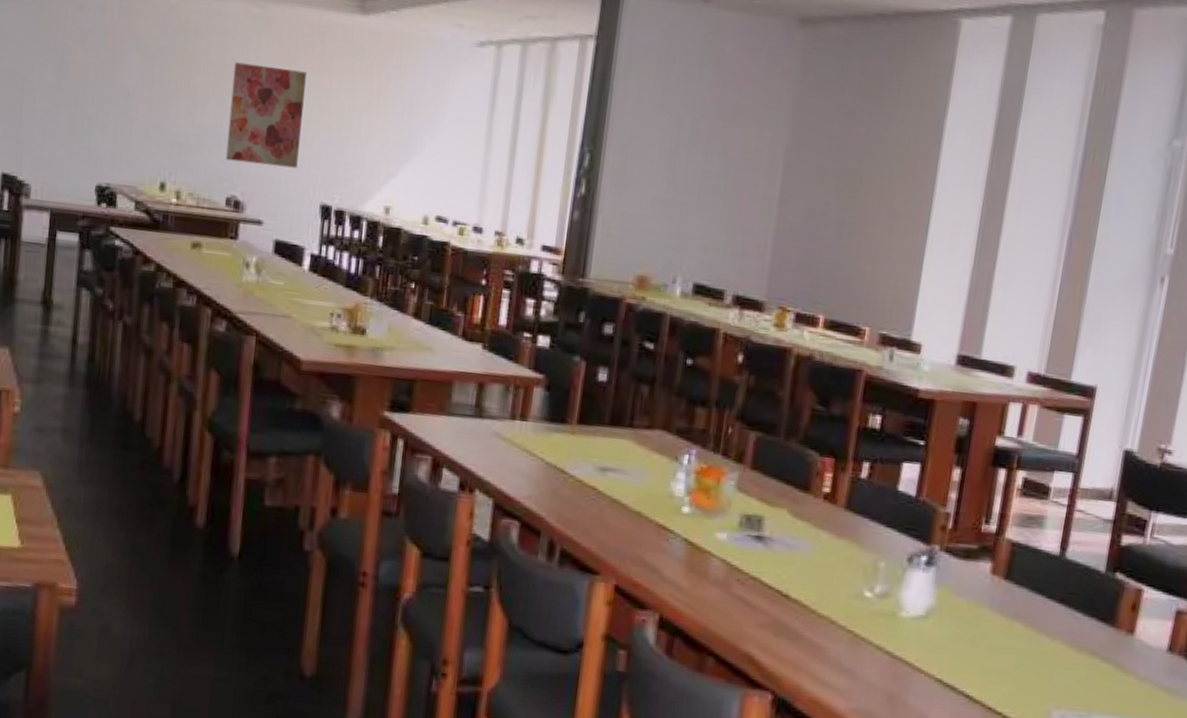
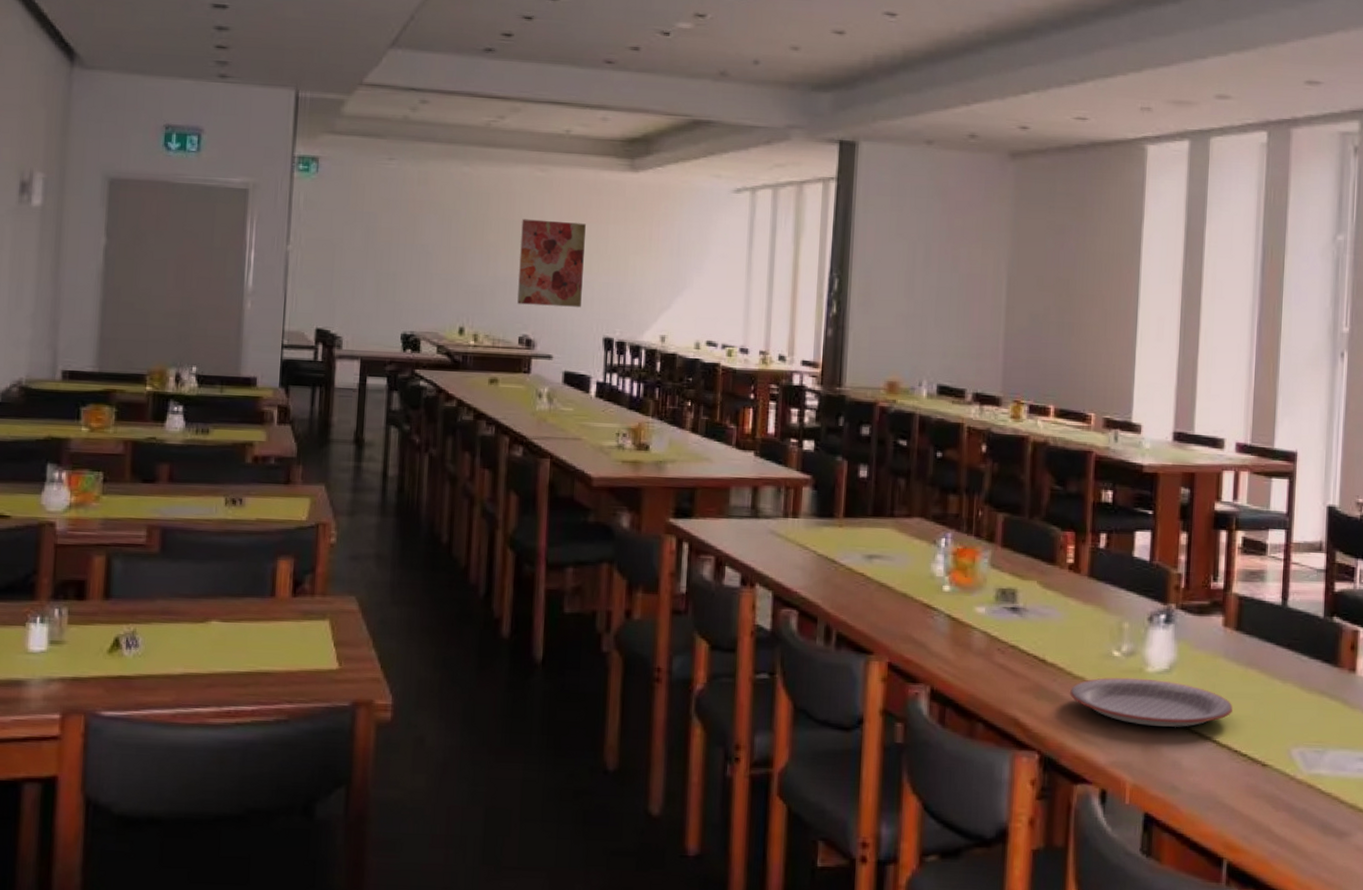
plate: none [812,619,993,679] -> present [1069,677,1234,728]

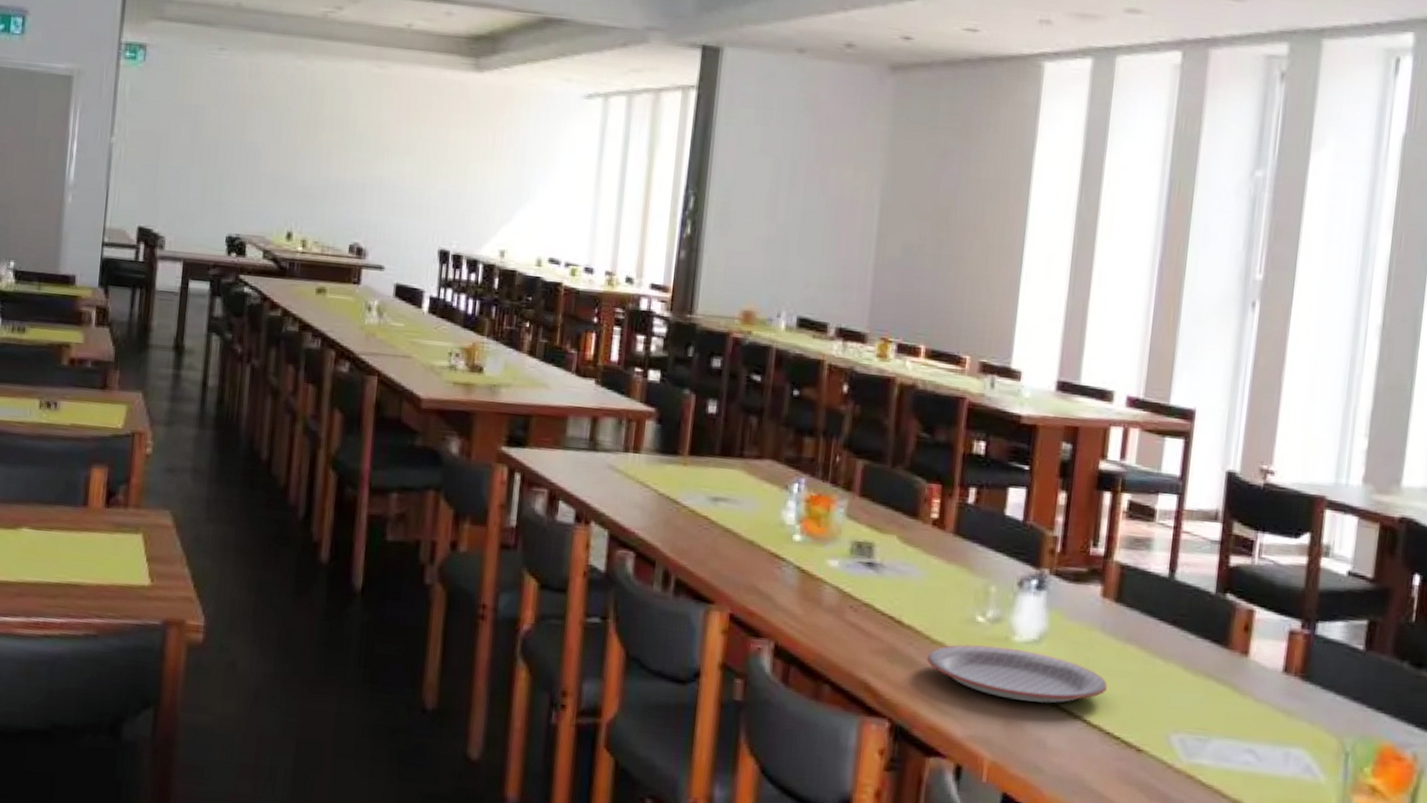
wall art: present [517,219,586,307] -> none [349,118,425,216]

